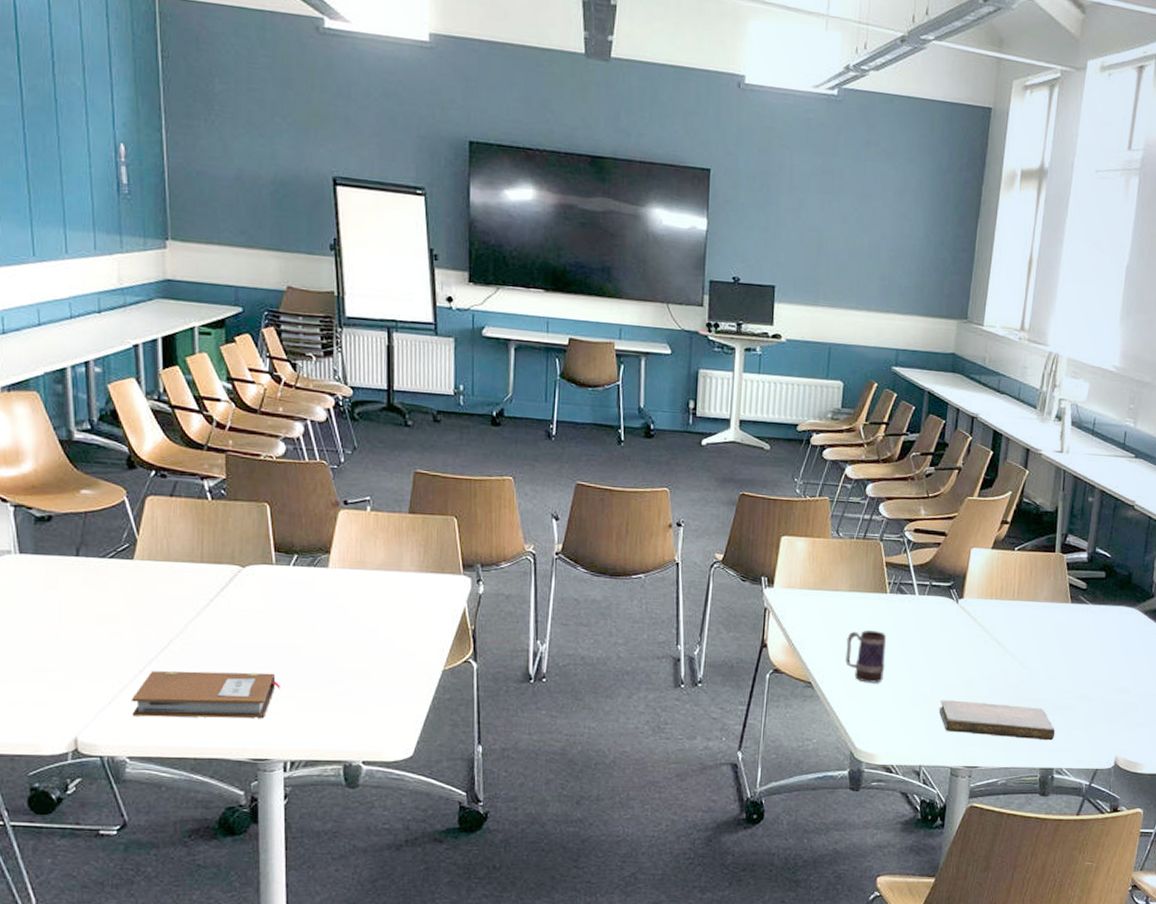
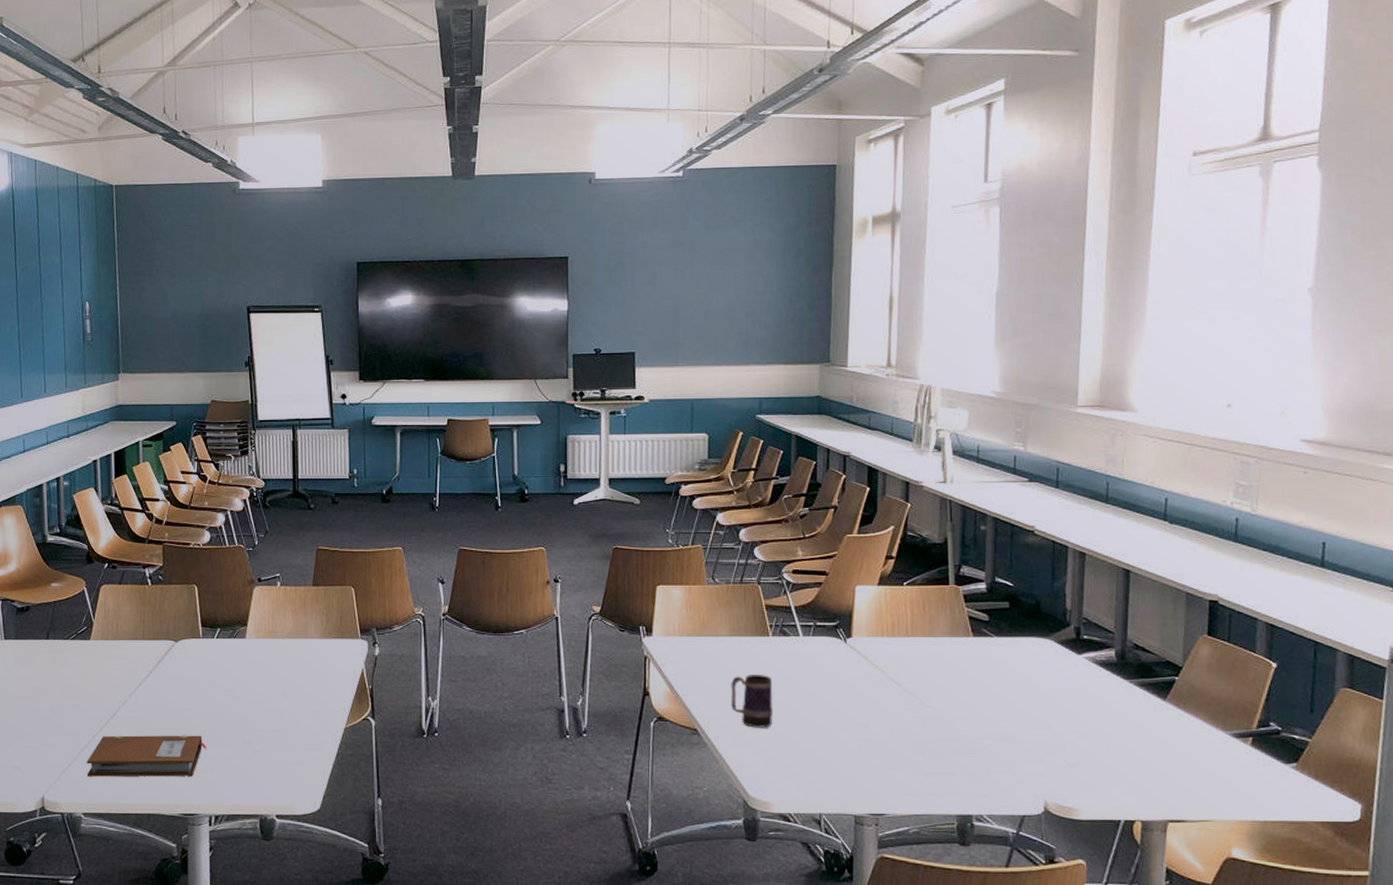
notebook: present [939,700,1055,741] -> none [836,743,970,785]

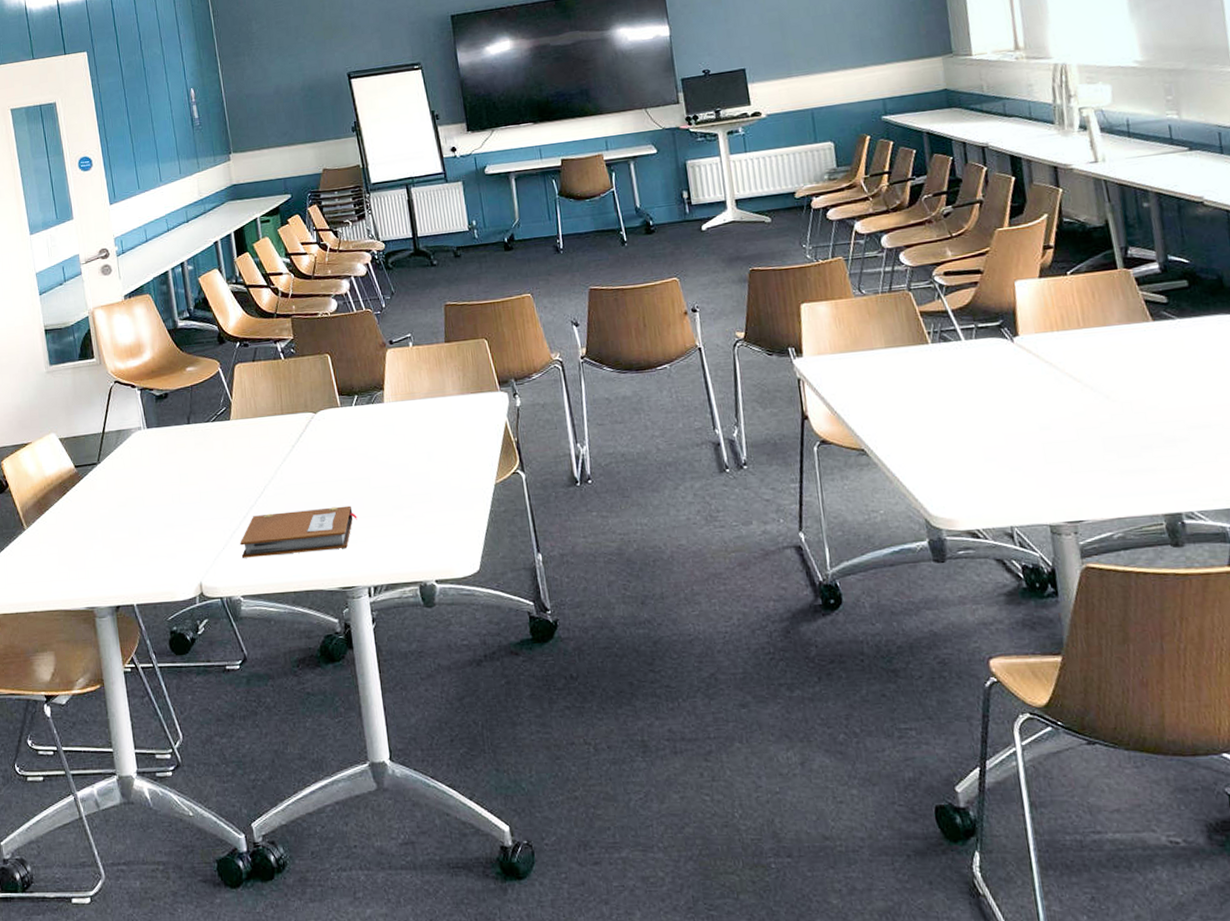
mug: present [731,675,774,728] -> none [894,385,945,442]

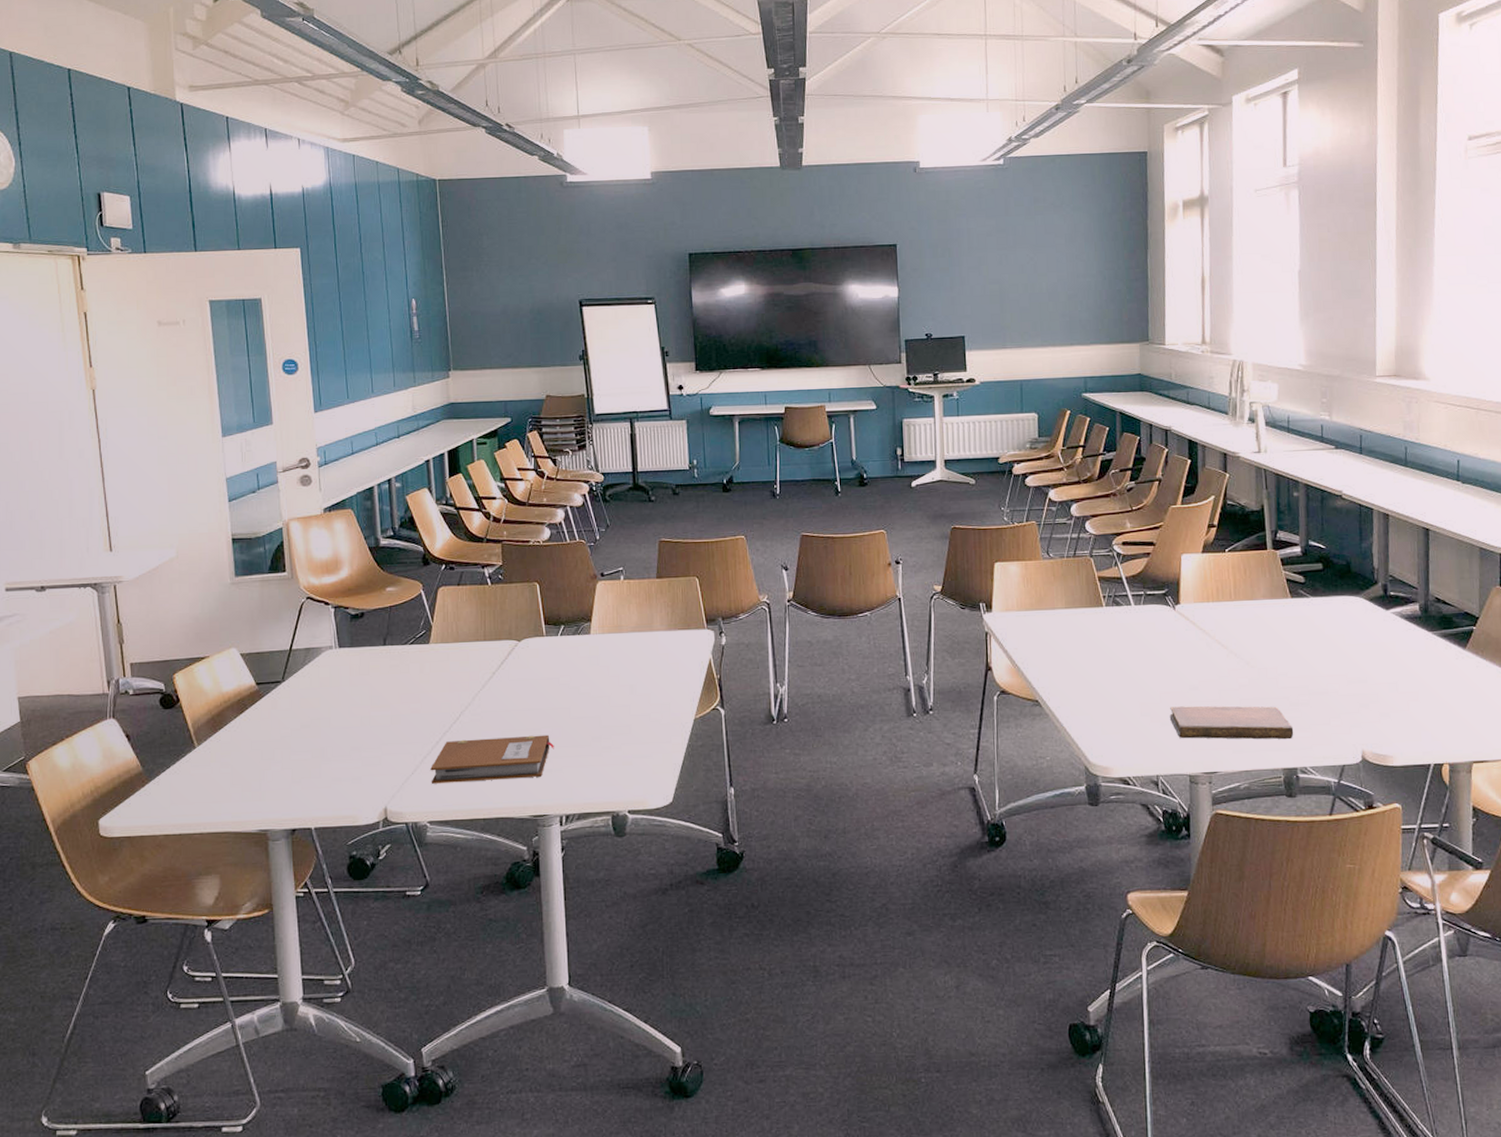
notebook: none [1019,444,1173,484] -> present [1169,705,1294,740]

